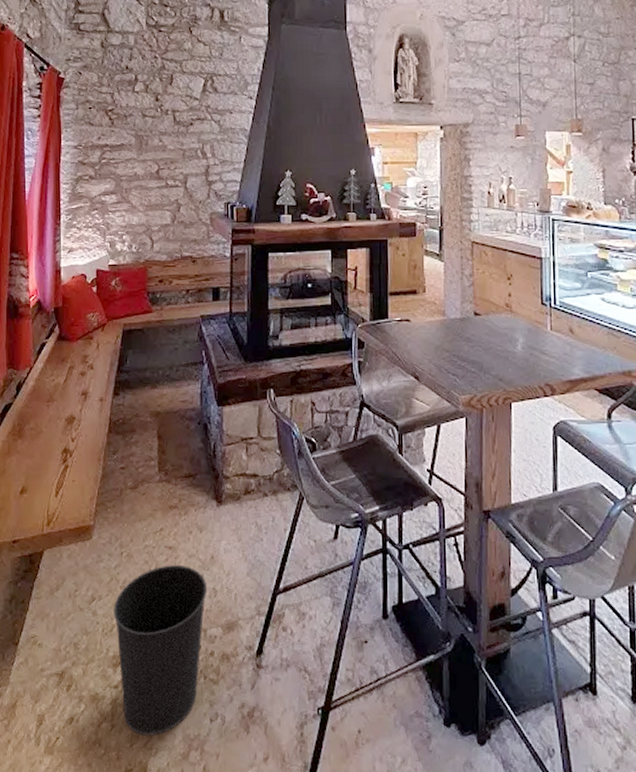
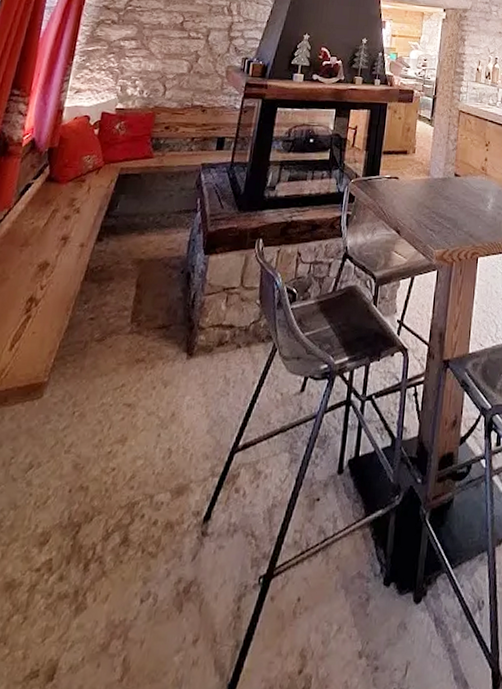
wastebasket: present [113,565,207,736] -> none [40,424,162,627]

